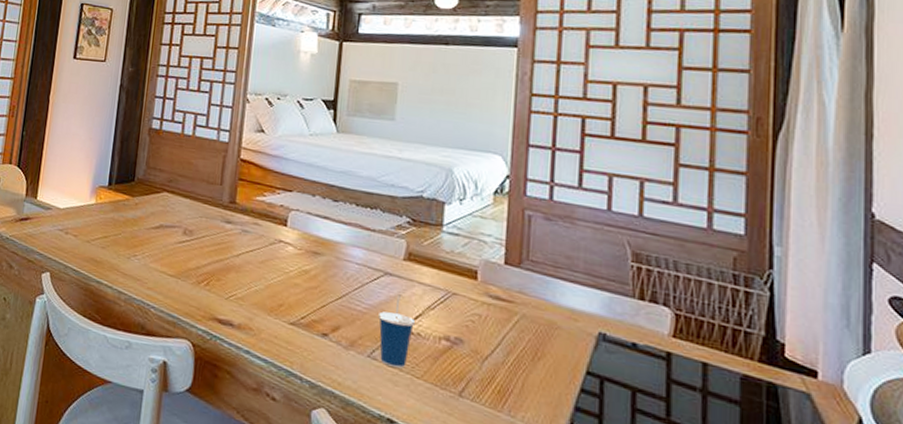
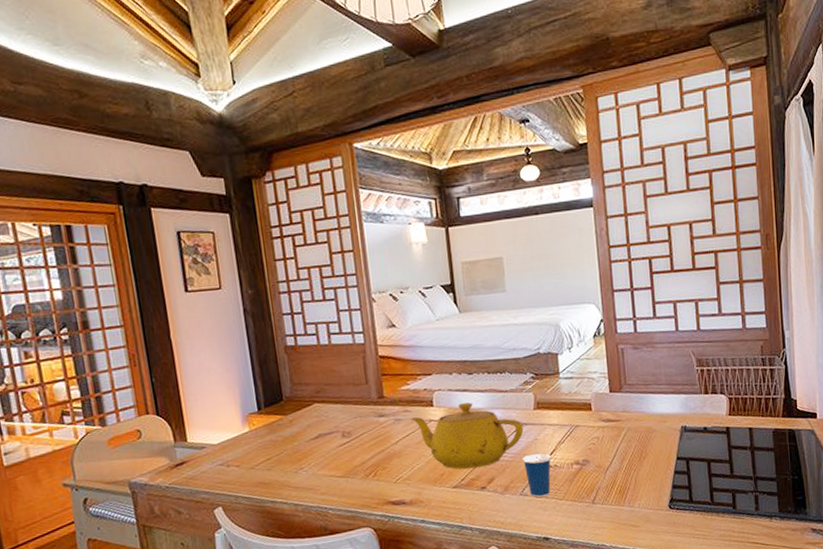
teapot: none [258,231,387,311] -> present [410,402,524,470]

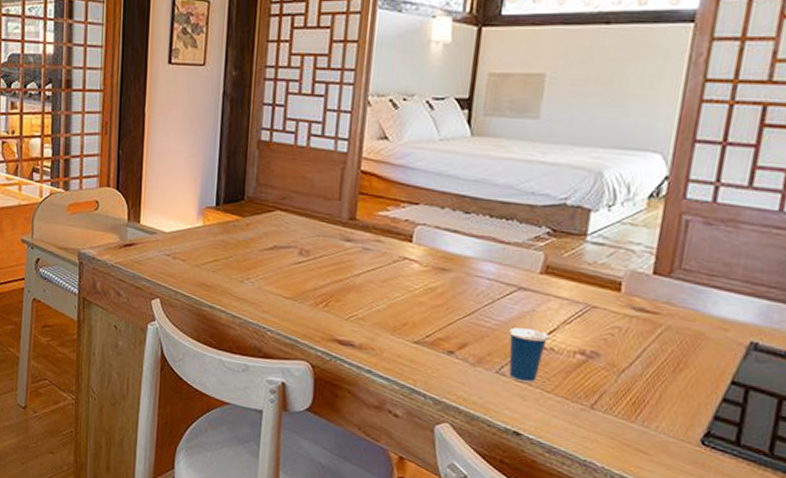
teapot: present [410,402,524,470] -> none [381,246,521,328]

